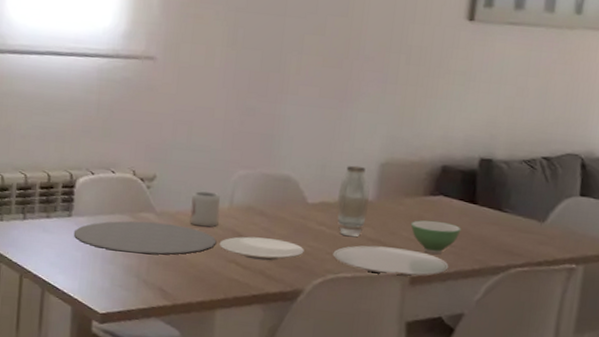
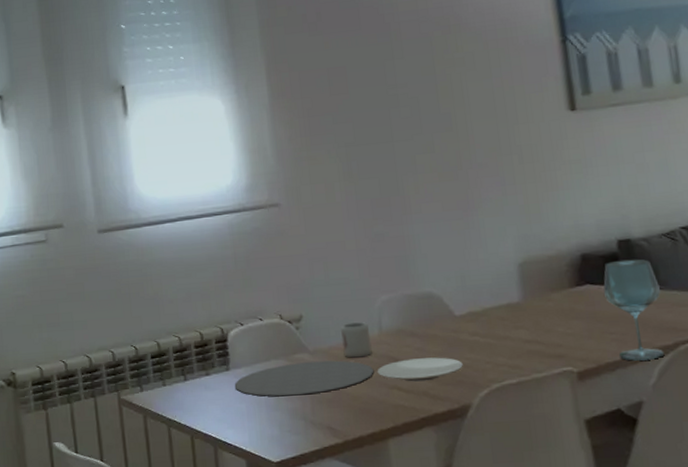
plate: present [333,245,449,277] -> none [492,344,614,375]
vase: present [337,165,370,237] -> none [483,270,518,342]
bowl: present [410,220,461,254] -> none [563,310,617,345]
wine glass: none [453,177,508,277] -> present [603,258,665,361]

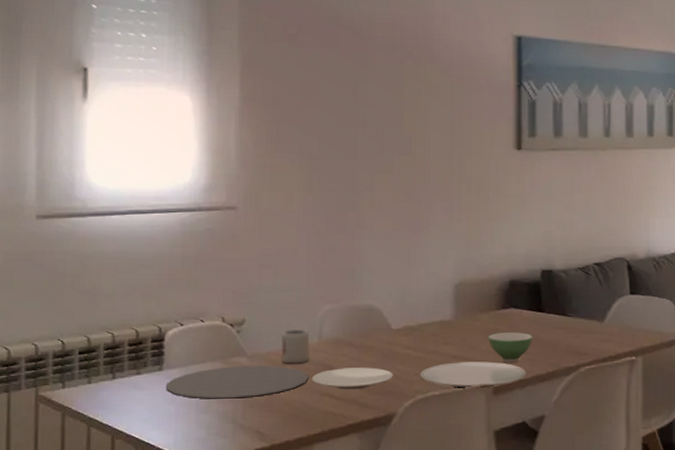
plate: none [492,344,614,375] -> present [420,361,526,388]
bowl: none [563,310,617,345] -> present [488,331,533,363]
wine glass: present [603,258,665,361] -> none [524,288,571,379]

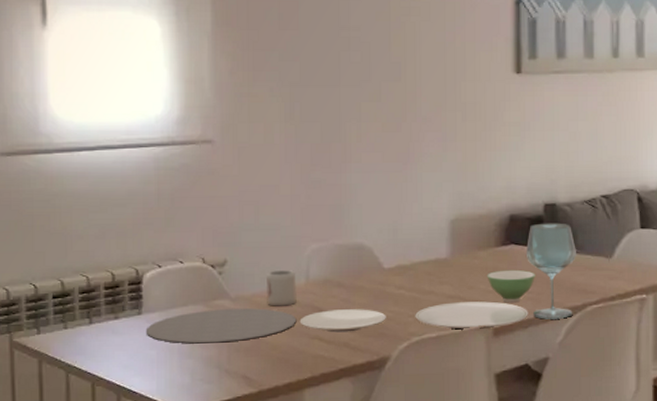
wine glass: none [524,288,571,379] -> present [525,223,576,319]

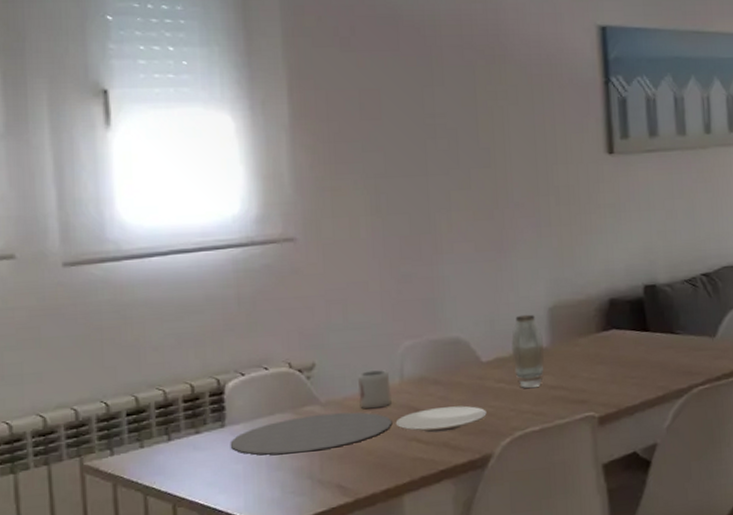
vase: none [413,225,443,296] -> present [511,314,544,388]
plate: present [415,301,528,330] -> none [517,389,634,421]
bowl: present [487,269,535,303] -> none [589,355,639,390]
wine glass: present [525,223,576,319] -> none [627,304,679,405]

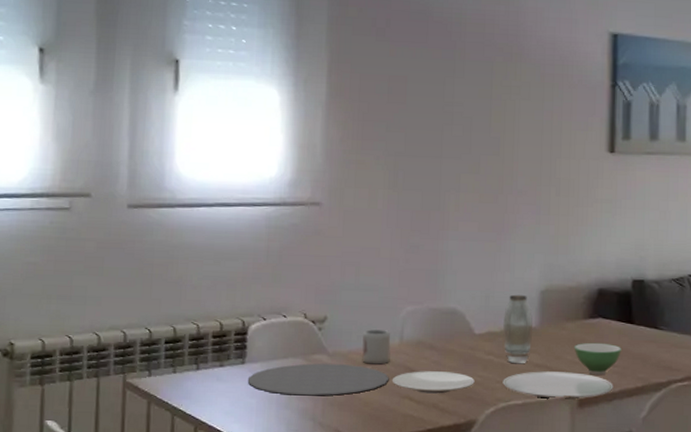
plate: none [517,389,634,421] -> present [502,371,613,399]
bowl: none [589,355,639,390] -> present [574,342,622,376]

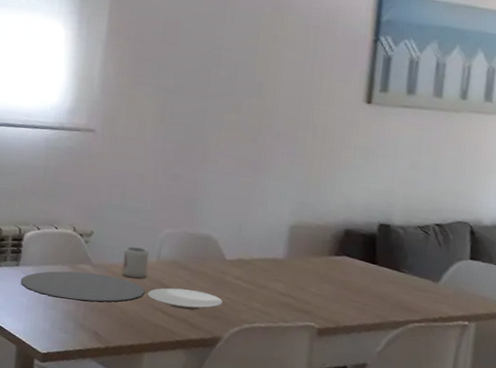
plate: present [502,371,613,399] -> none [248,298,353,328]
vase: present [503,294,533,363] -> none [251,227,281,291]
bowl: present [574,342,622,376] -> none [317,277,363,309]

